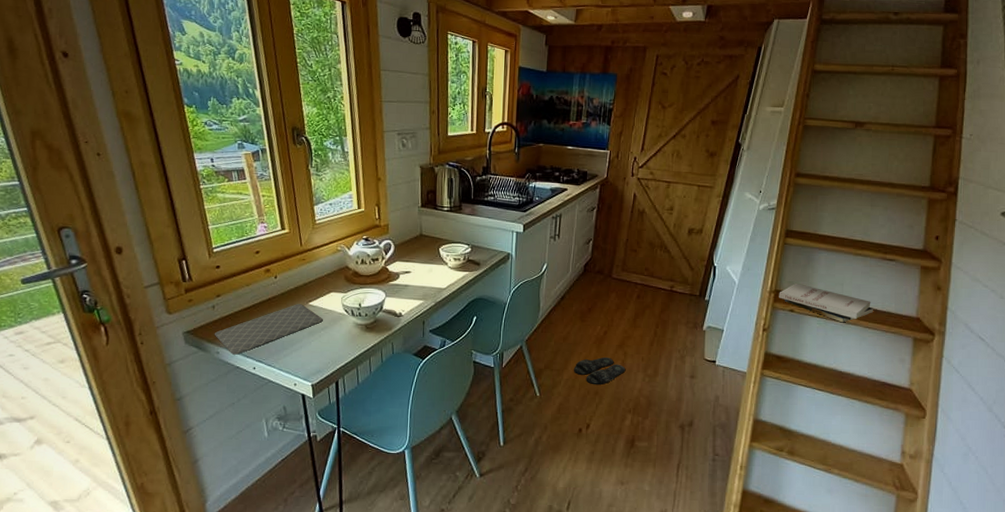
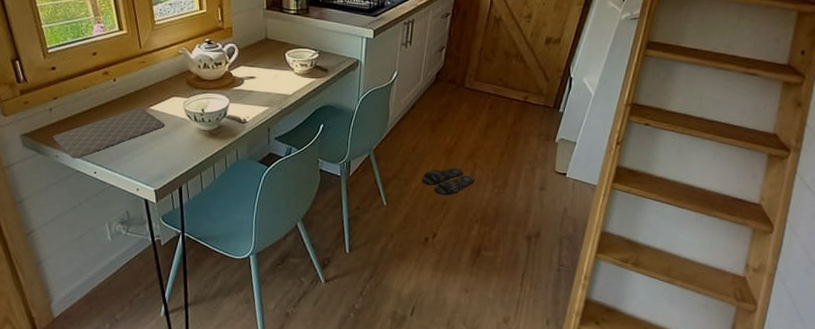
books: present [779,282,874,323] -> none [635,96,731,138]

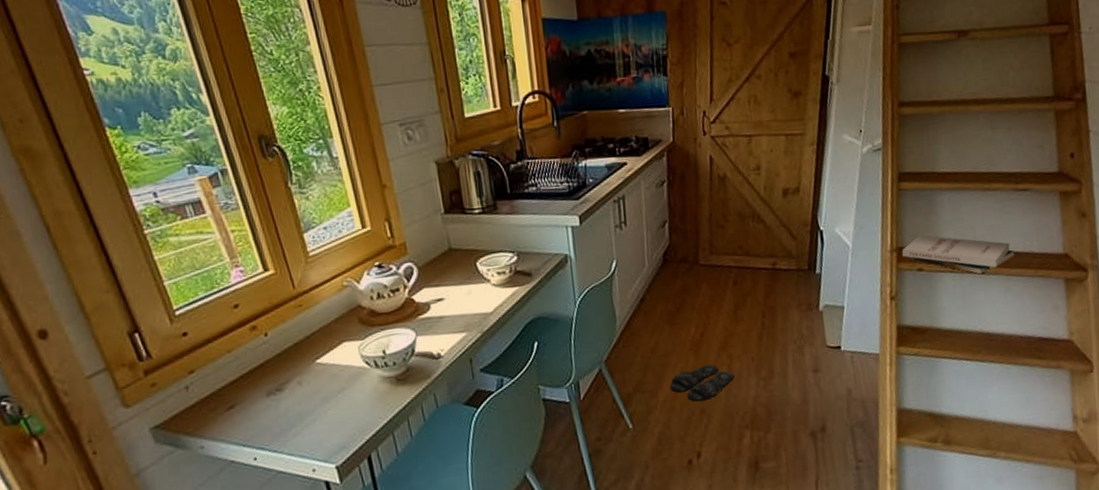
placemat: present [52,108,165,159] -> none [193,364,338,446]
books: none [635,96,731,138] -> present [902,234,1015,275]

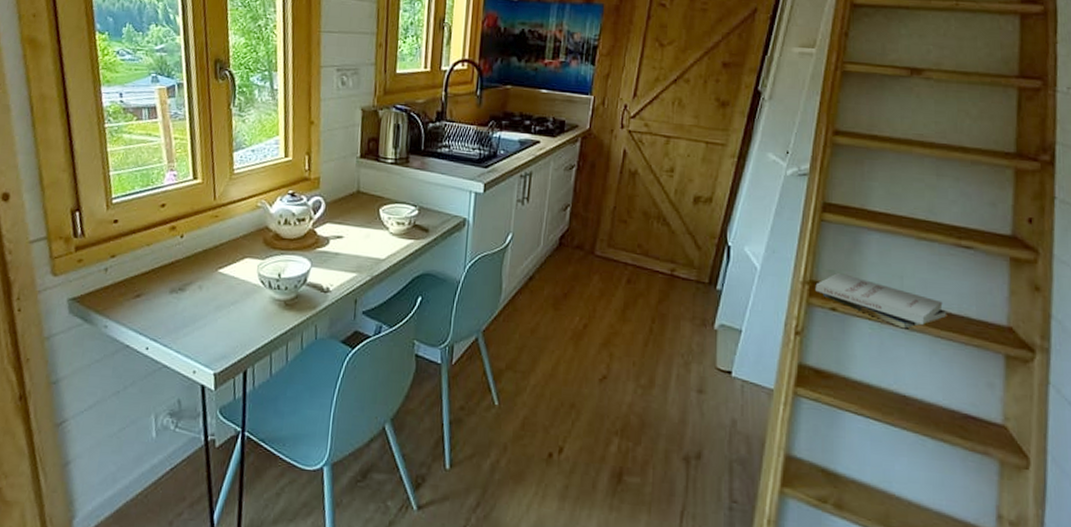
slippers: present [670,364,734,402] -> none [544,357,612,395]

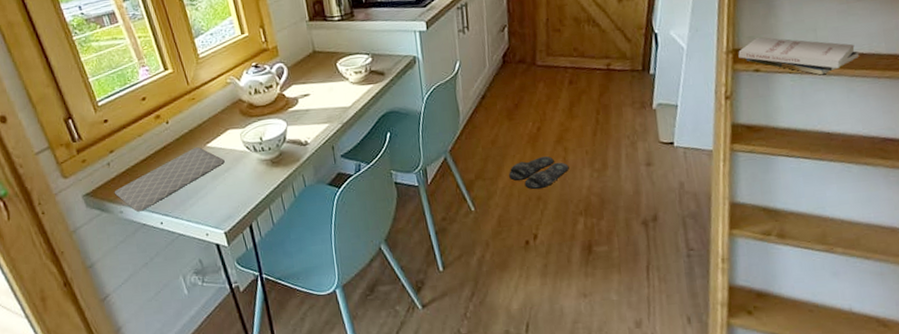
placemat: none [103,270,234,330] -> present [114,147,225,212]
slippers: none [544,357,612,395] -> present [509,156,569,189]

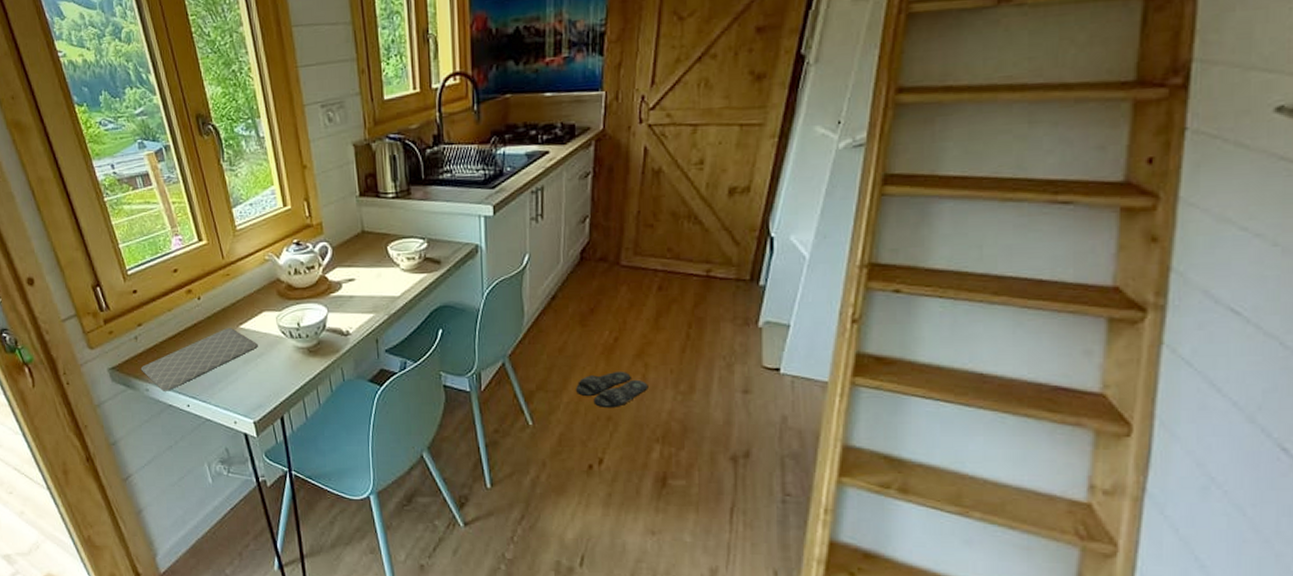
books: present [738,36,860,76] -> none [875,250,1037,303]

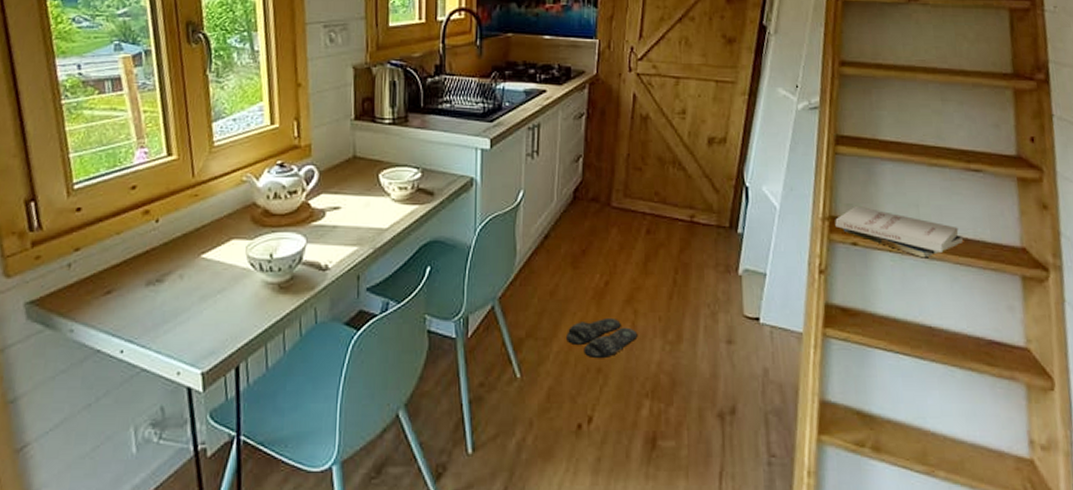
placemat: present [140,328,258,391] -> none [67,257,220,333]
books: none [875,250,1037,303] -> present [835,205,964,258]

